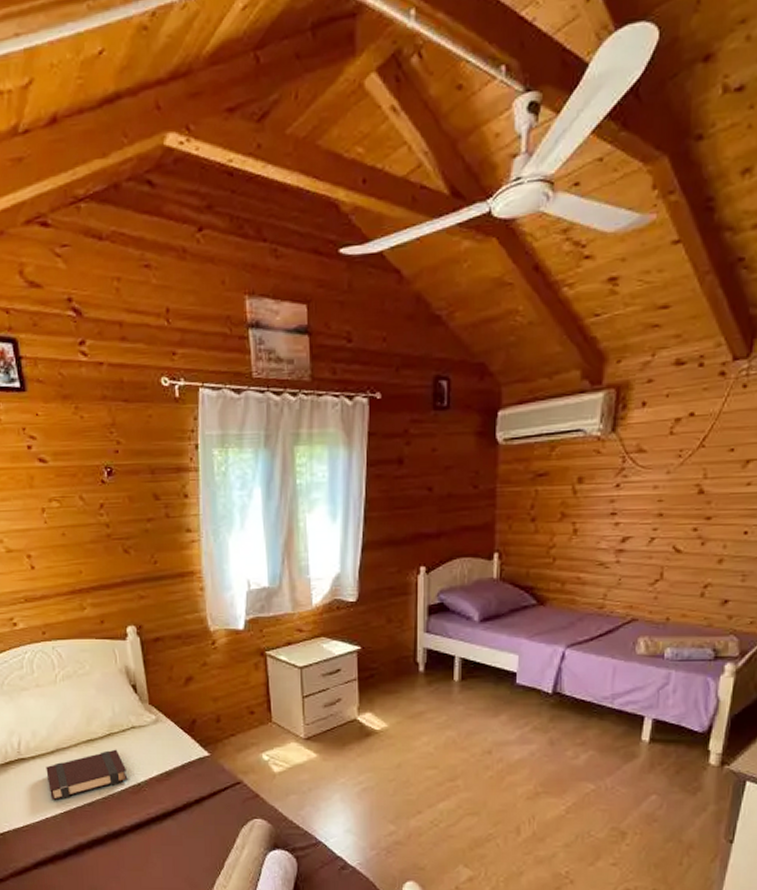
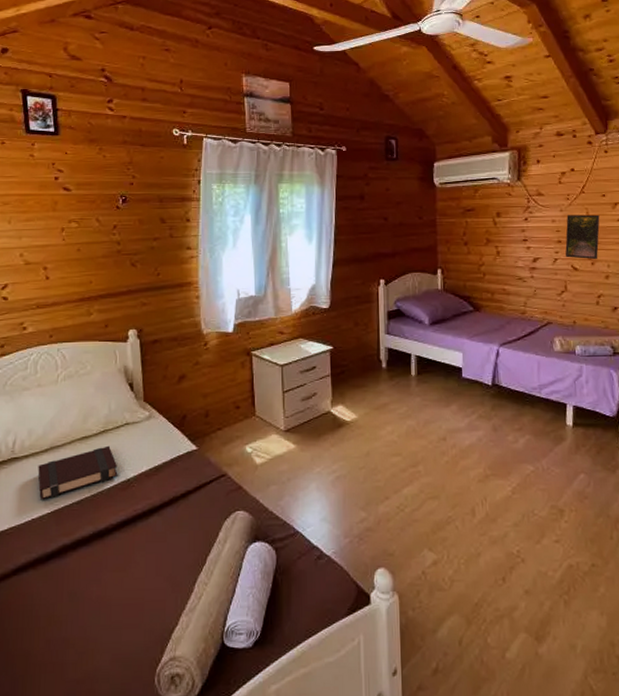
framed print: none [665,477,722,539] -> present [565,214,600,260]

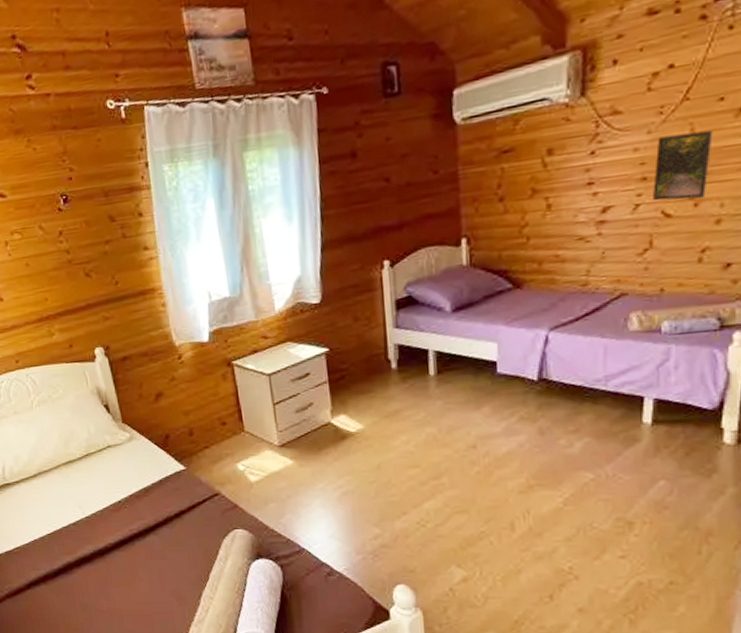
book: present [38,445,118,500] -> none [30,469,109,523]

